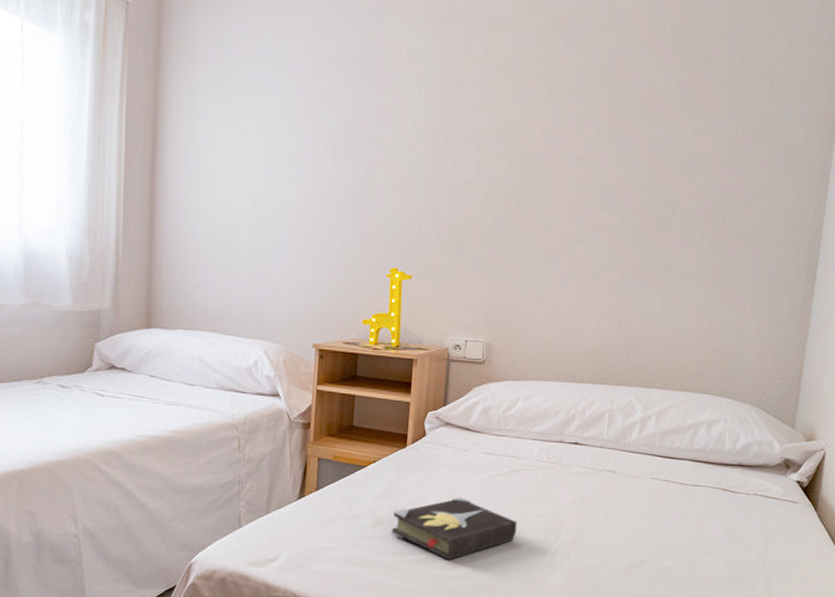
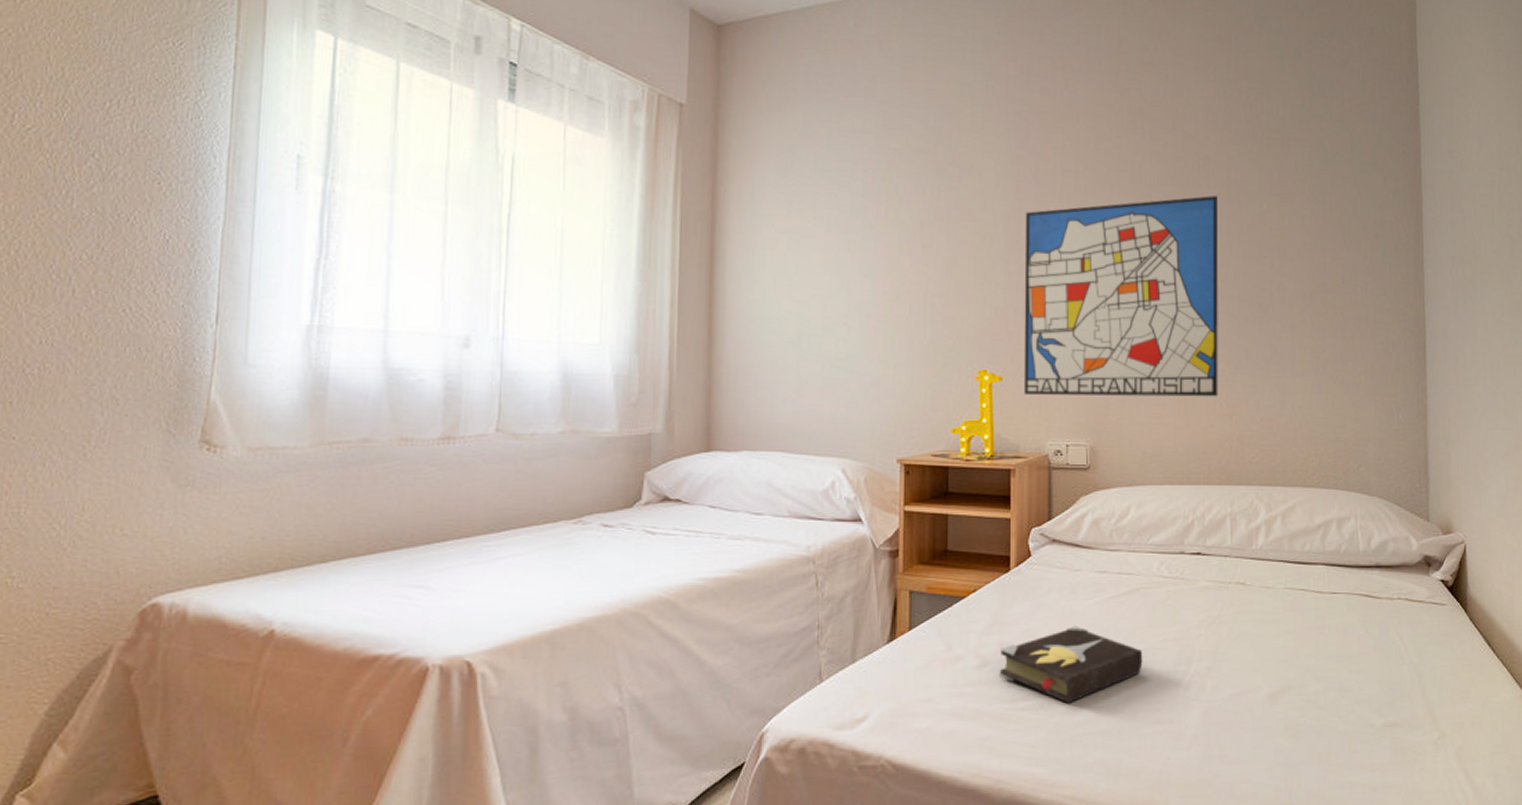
wall art: none [430,109,632,305] -> present [1023,196,1218,397]

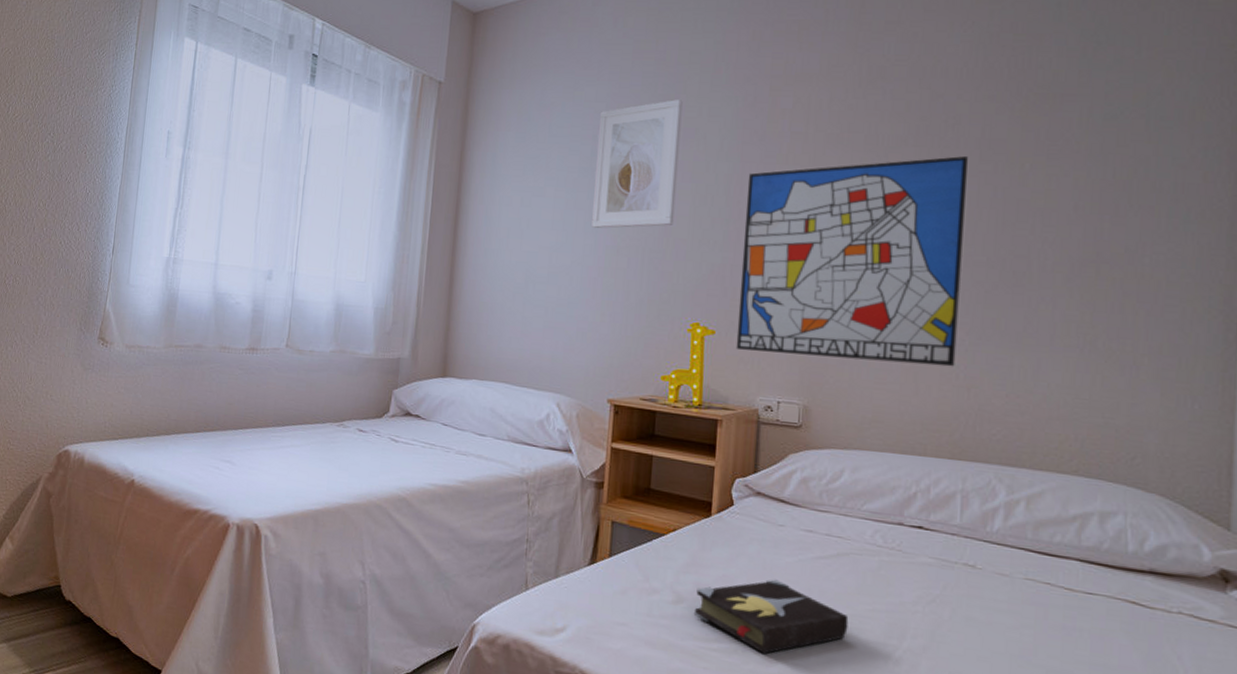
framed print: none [868,133,956,272] -> present [592,100,683,228]

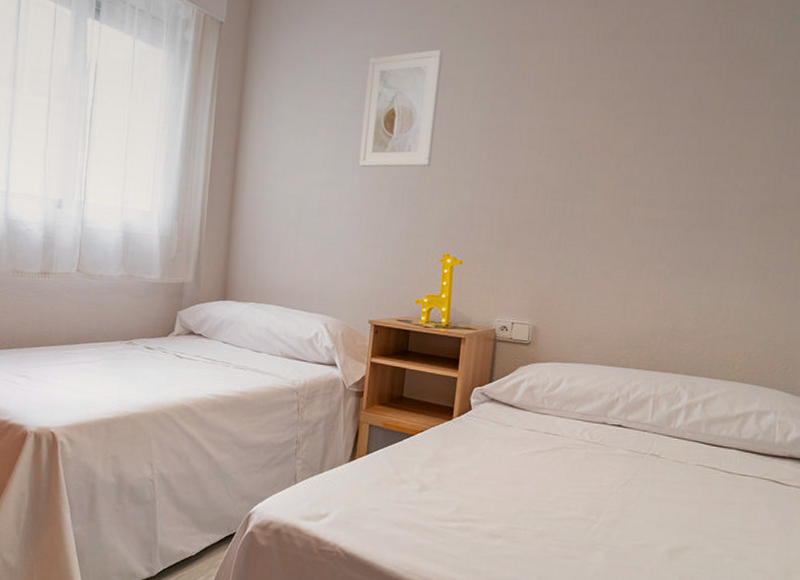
hardback book: present [693,579,849,655] -> none [435,469,559,530]
wall art: present [736,156,968,367] -> none [479,112,681,294]

